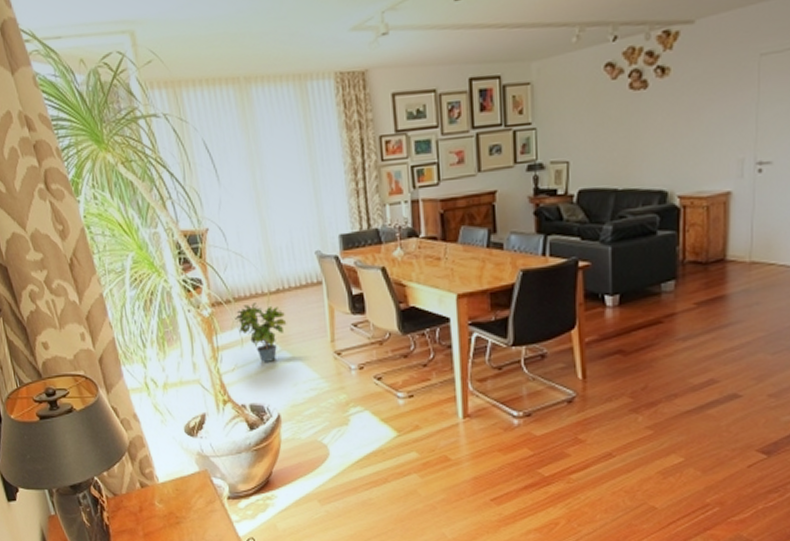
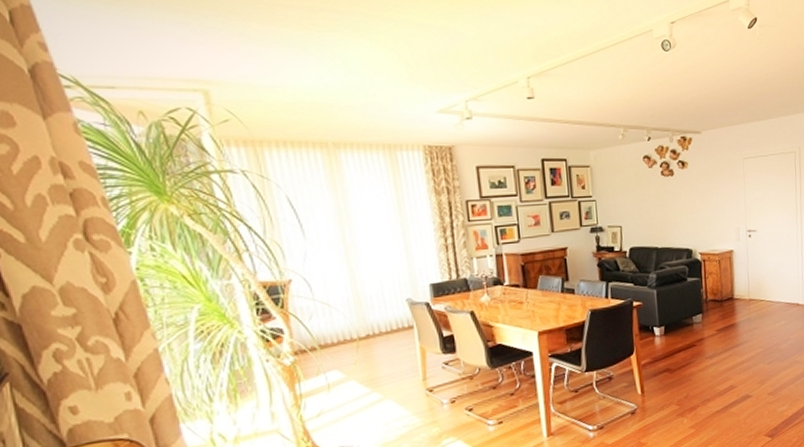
potted plant: present [235,303,287,362] -> none [321,349,378,405]

